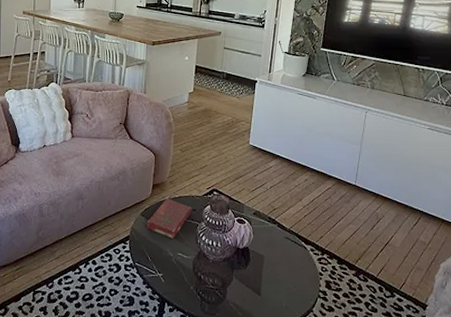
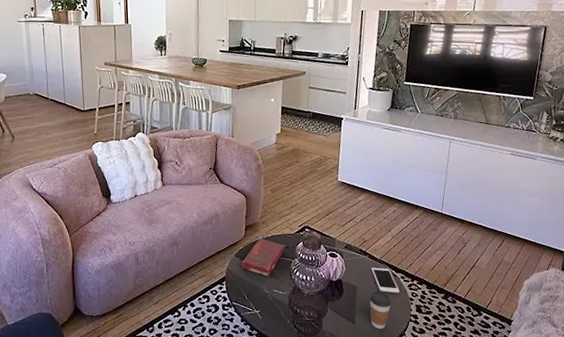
coffee cup: none [277,262,300,303] -> present [370,291,392,329]
cell phone: none [280,237,309,266] -> present [371,267,400,293]

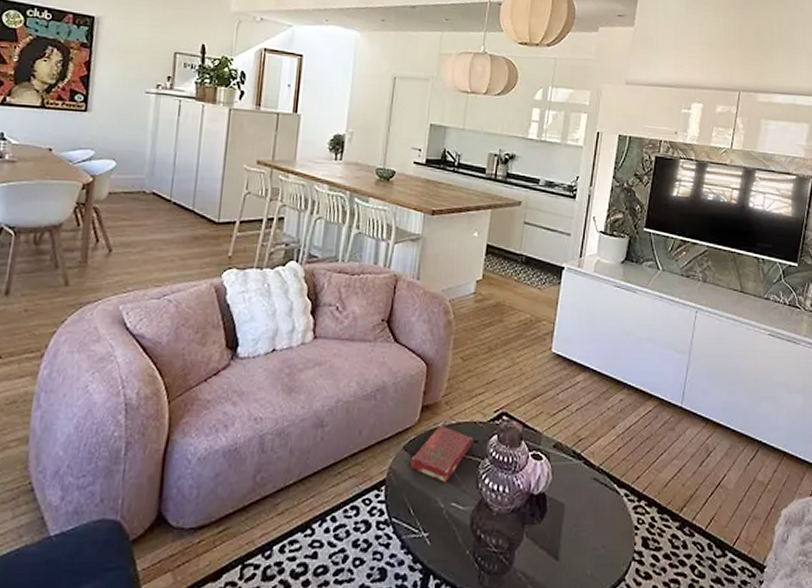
coffee cup: present [370,291,392,329] -> none [580,513,610,570]
cell phone: present [371,267,400,293] -> none [586,478,622,518]

